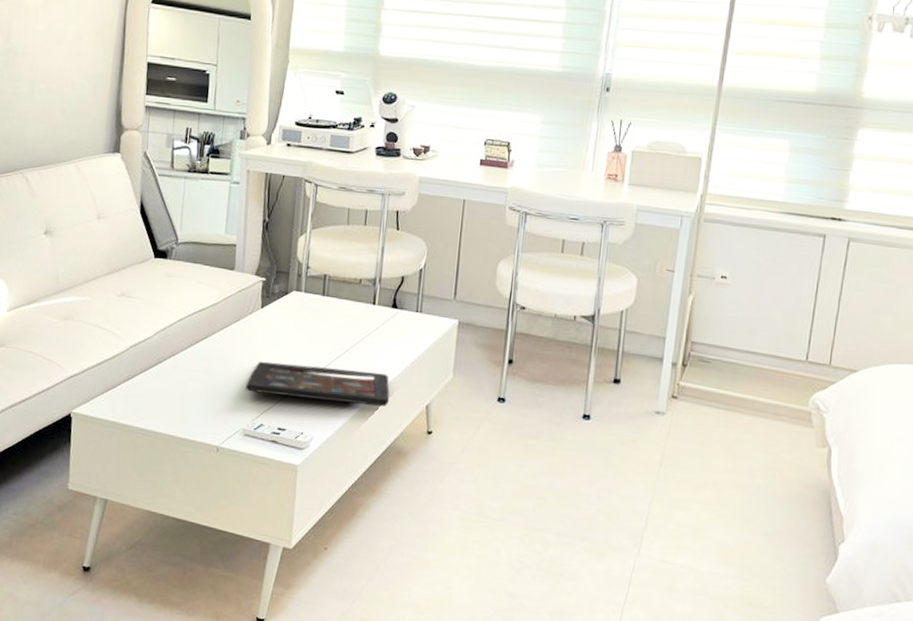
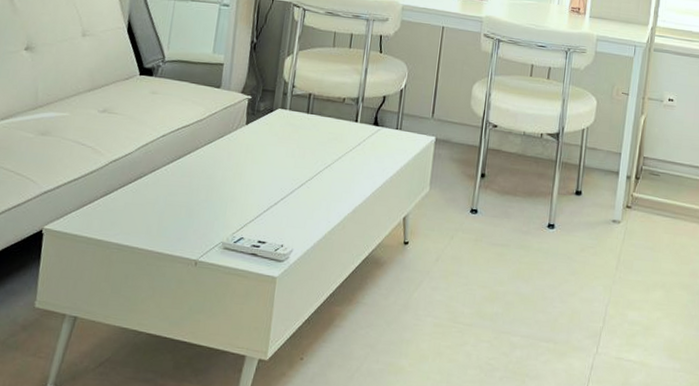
decorative tray: present [245,361,390,407] -> none [226,175,369,219]

